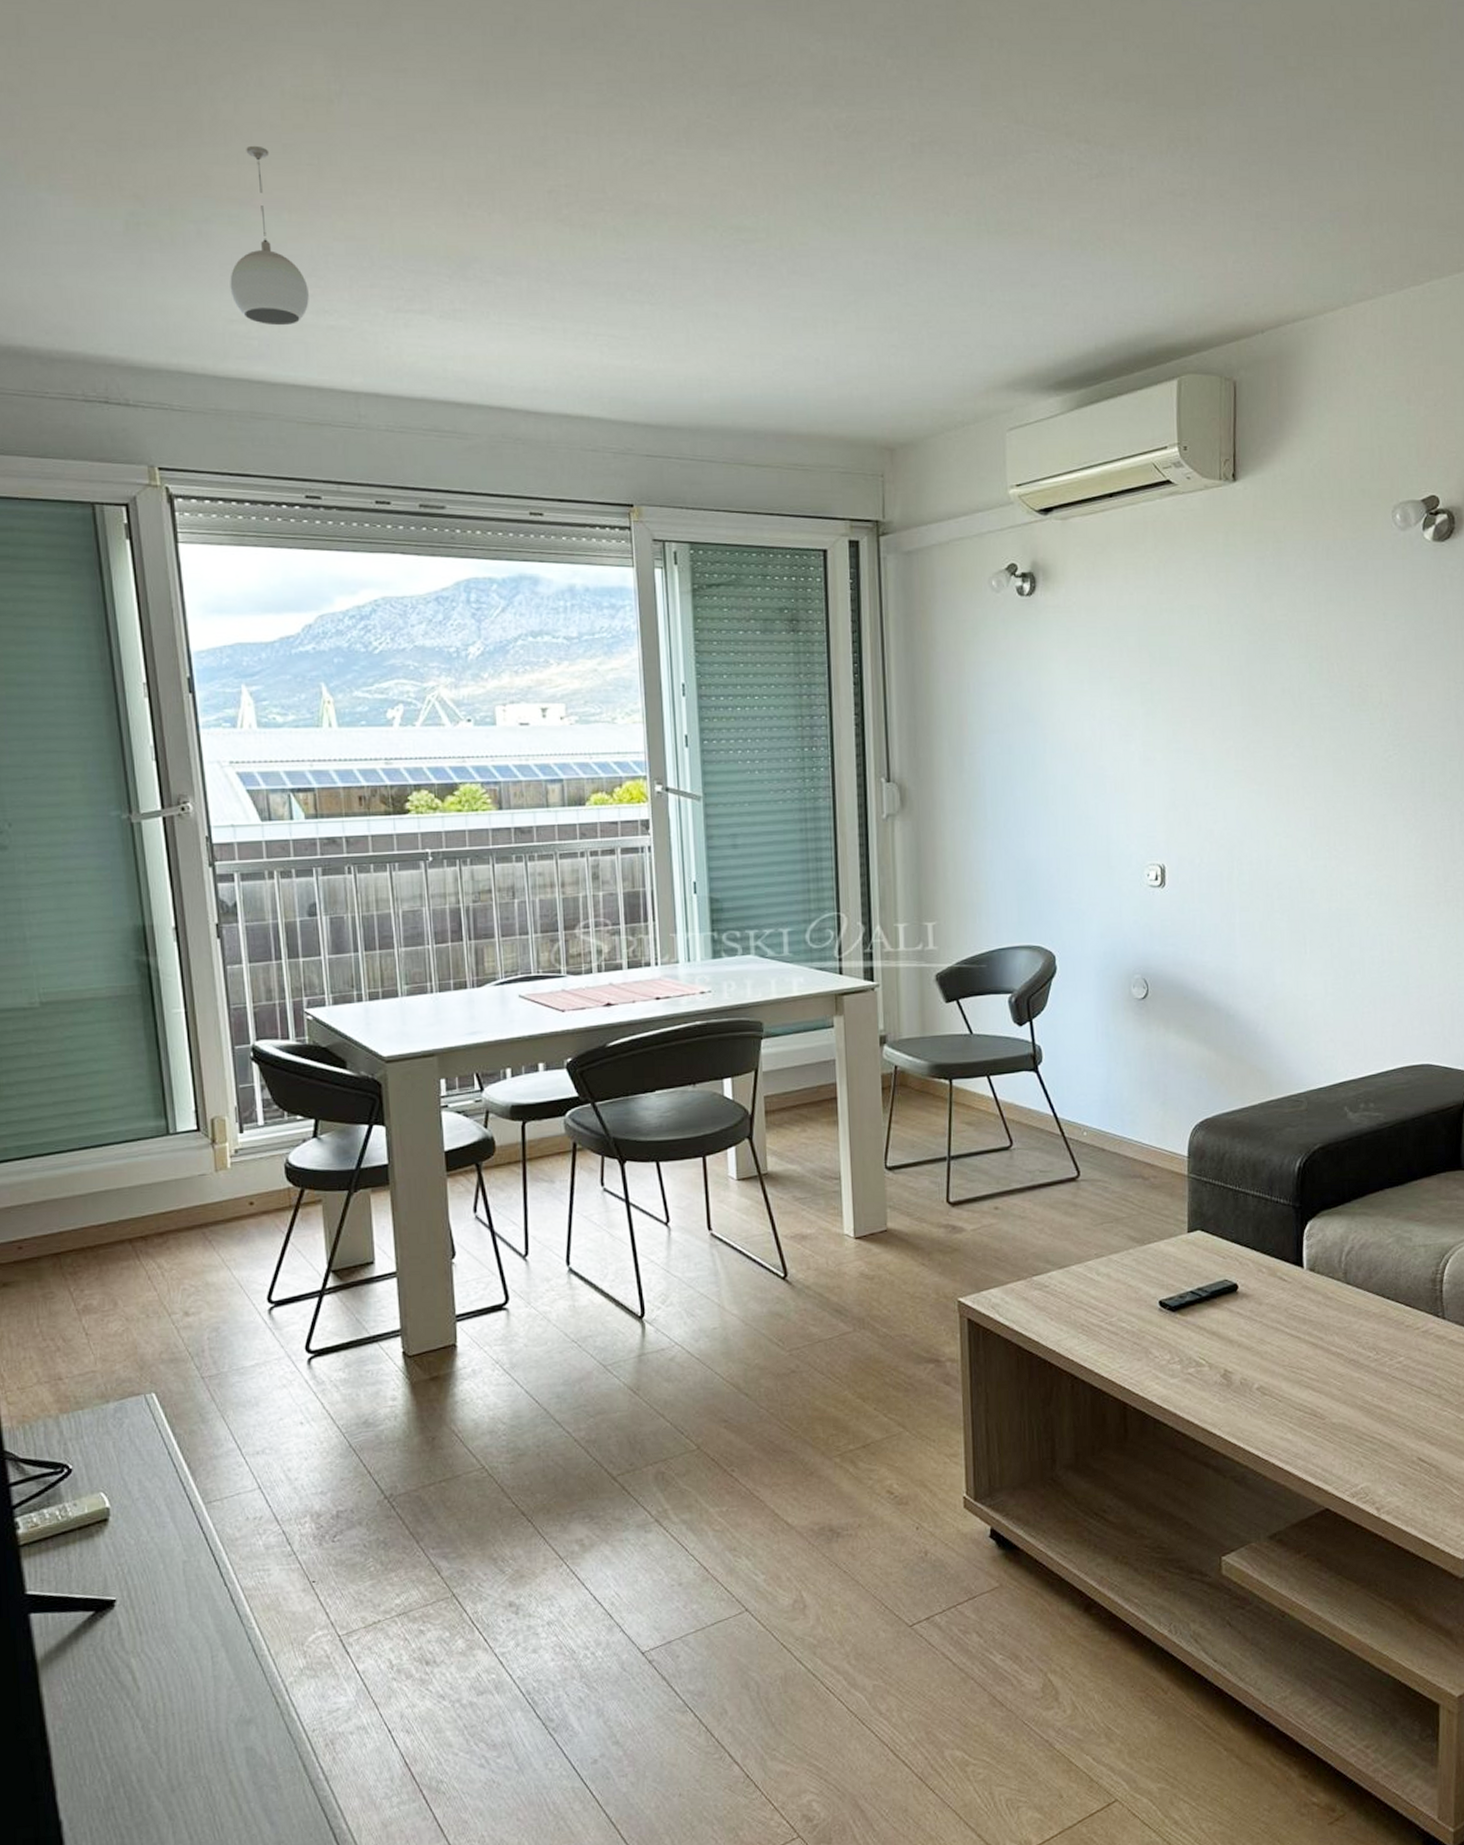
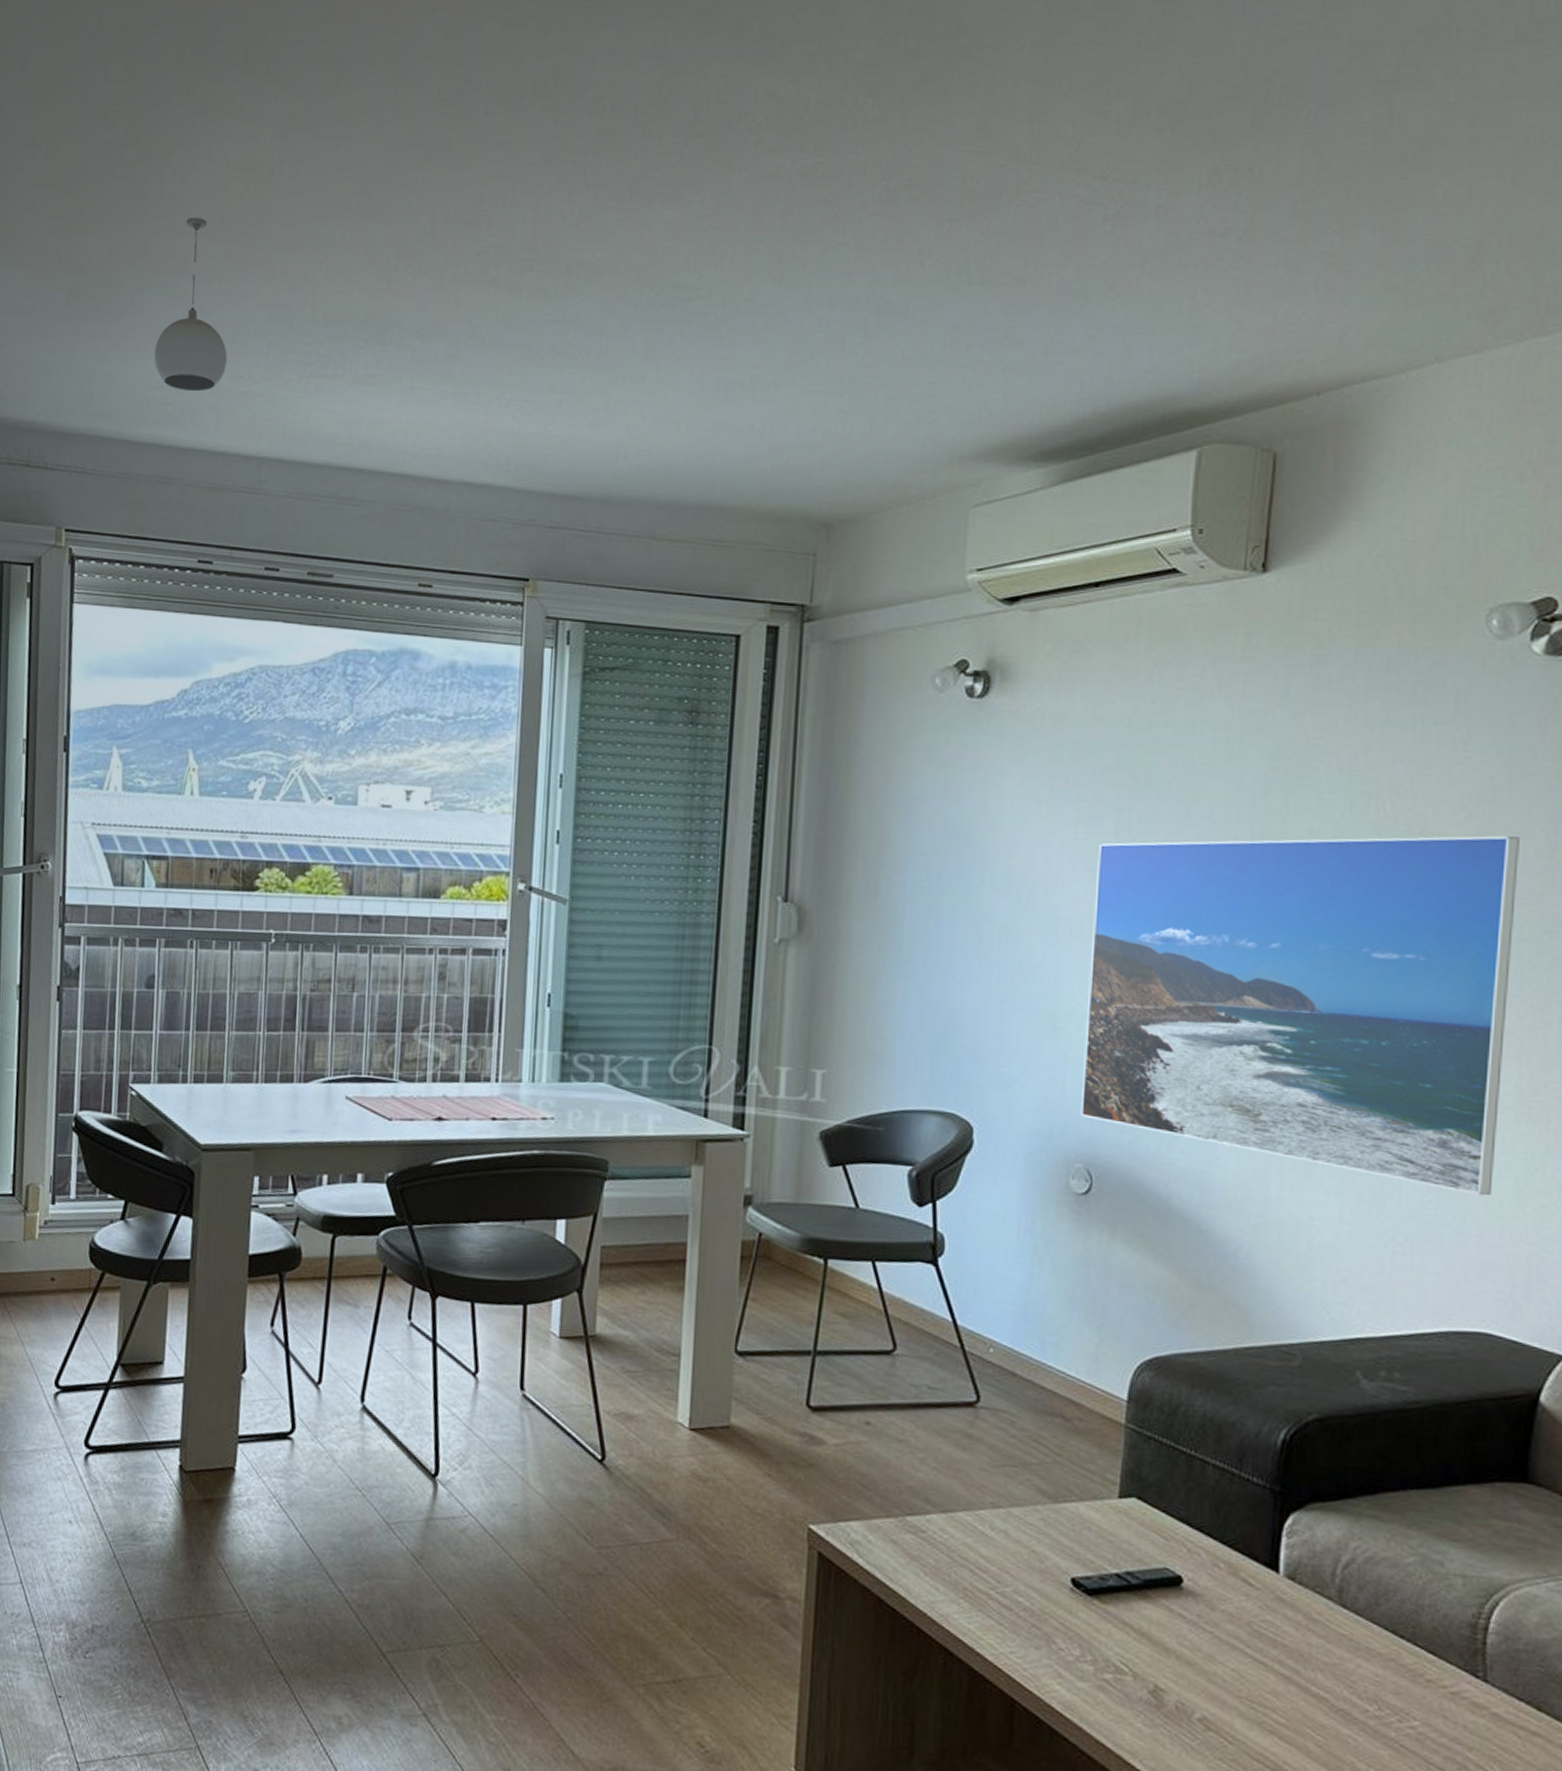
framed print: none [1130,685,1426,962] -> present [1080,836,1519,1196]

